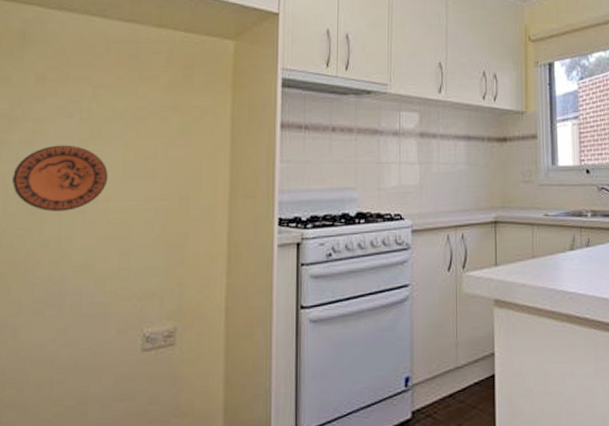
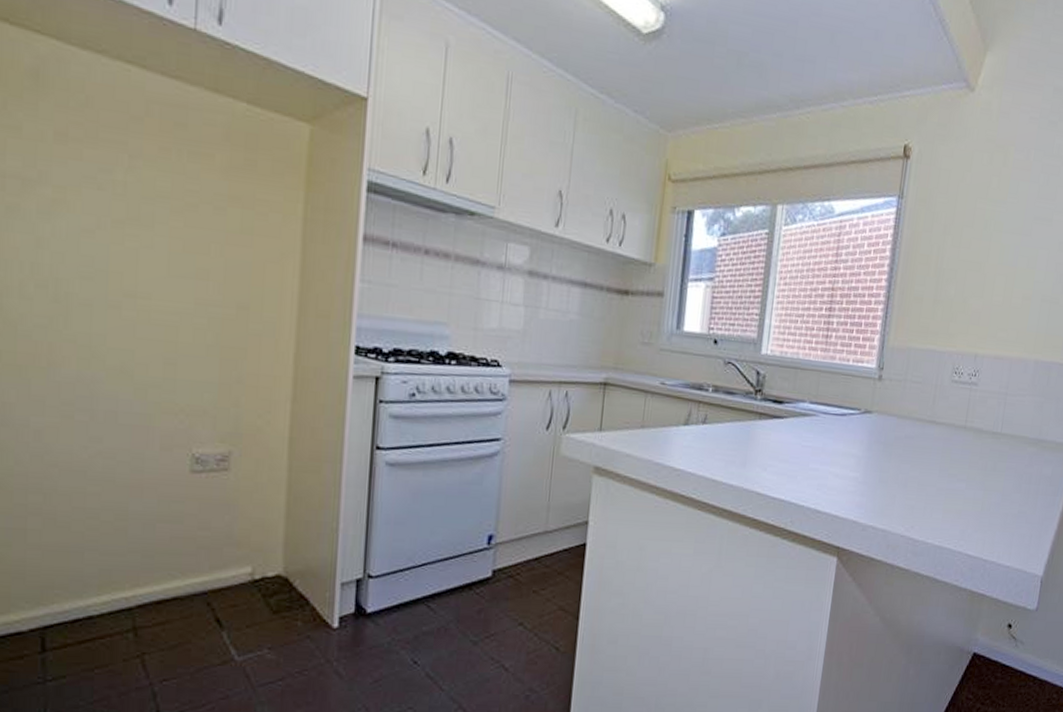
decorative plate: present [12,145,108,212] -> none [29,221,149,304]

